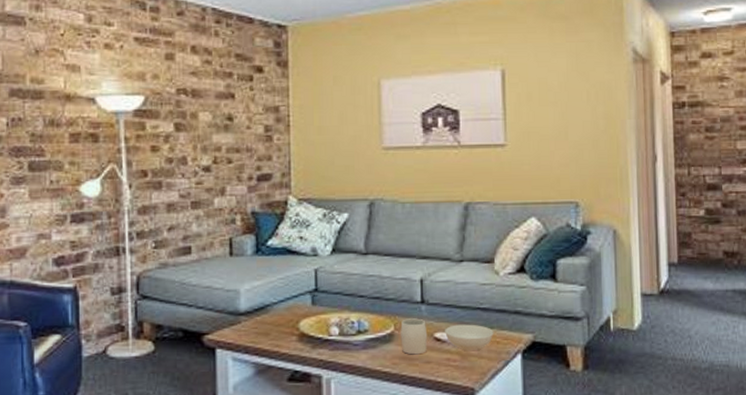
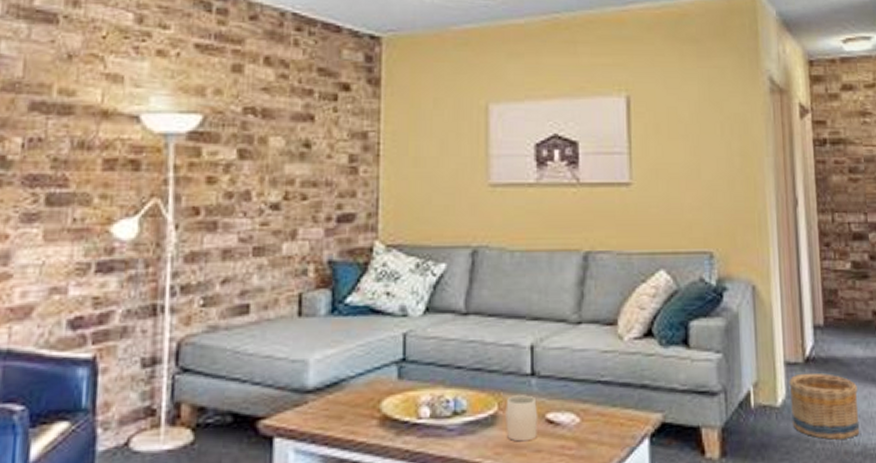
bowl: present [445,324,494,352] -> none [559,401,617,437]
basket: none [645,302,708,357] -> present [789,372,860,440]

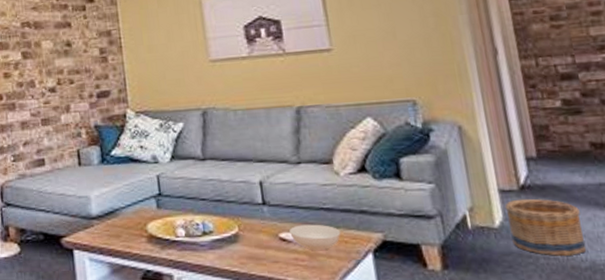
mug: present [506,395,538,442] -> none [244,219,274,255]
bowl: none [559,401,617,437] -> present [289,224,341,251]

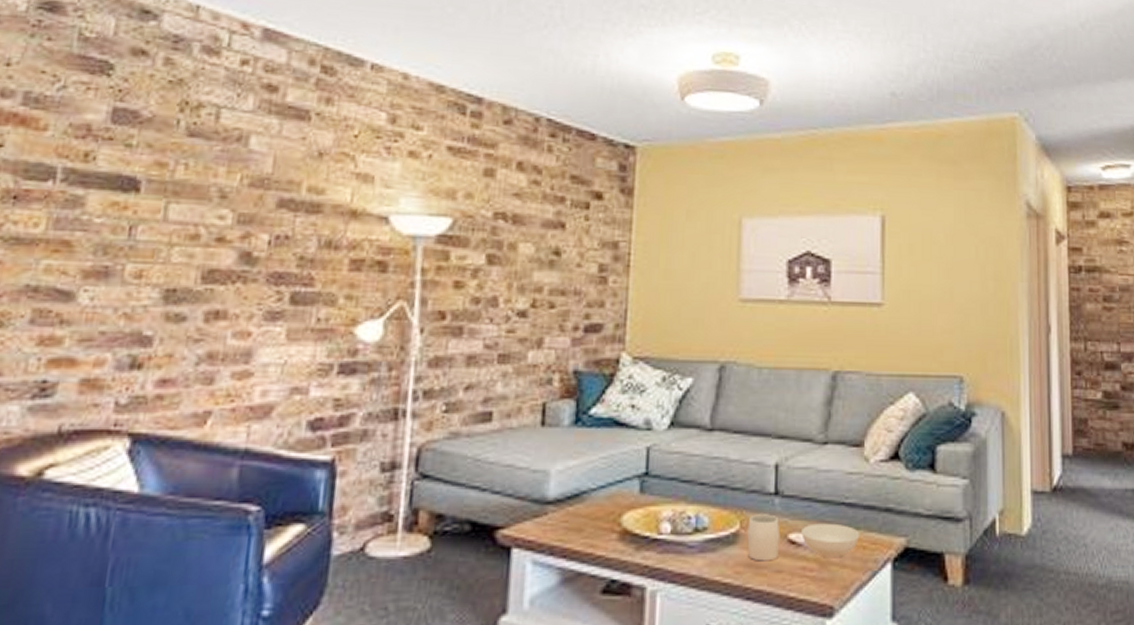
mug: none [244,219,274,255] -> present [747,514,781,562]
basket: present [504,198,587,256] -> none [1035,502,1105,571]

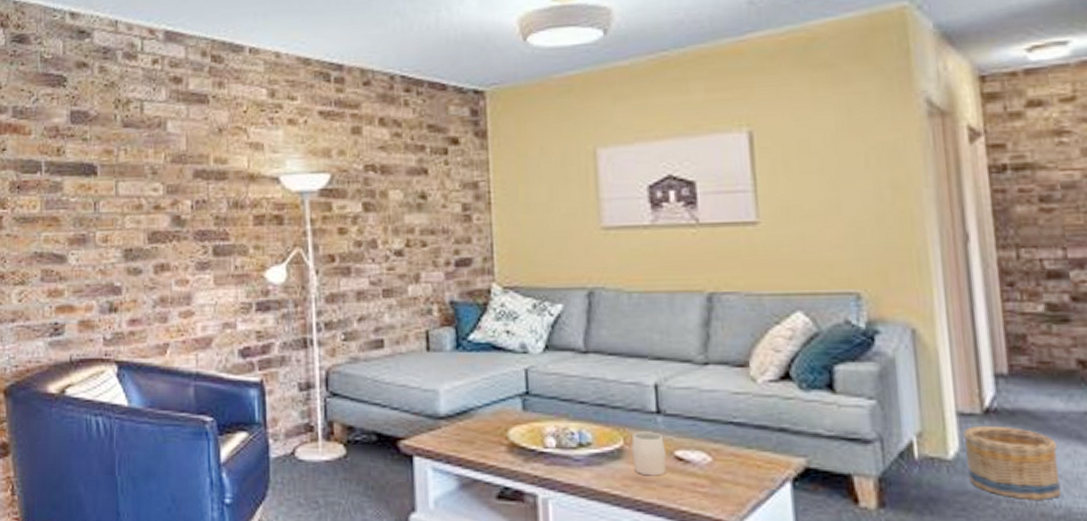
bowl: present [801,523,860,559] -> none [688,441,753,476]
basket: none [1035,502,1105,571] -> present [962,425,1062,500]

